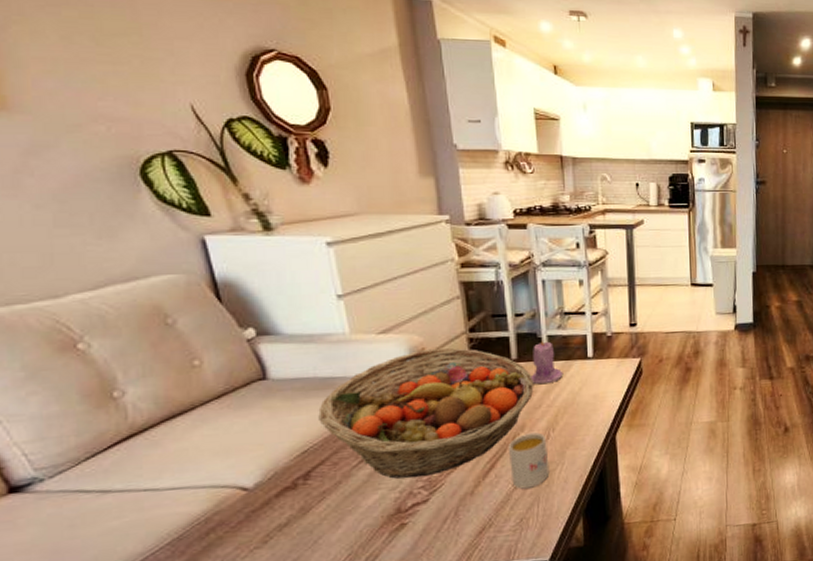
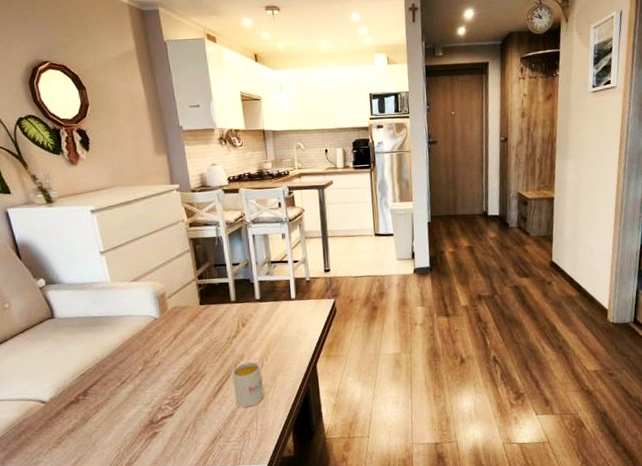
fruit basket: present [318,347,534,479] -> none [91,292,250,397]
candle: present [531,340,564,385] -> none [247,285,272,322]

